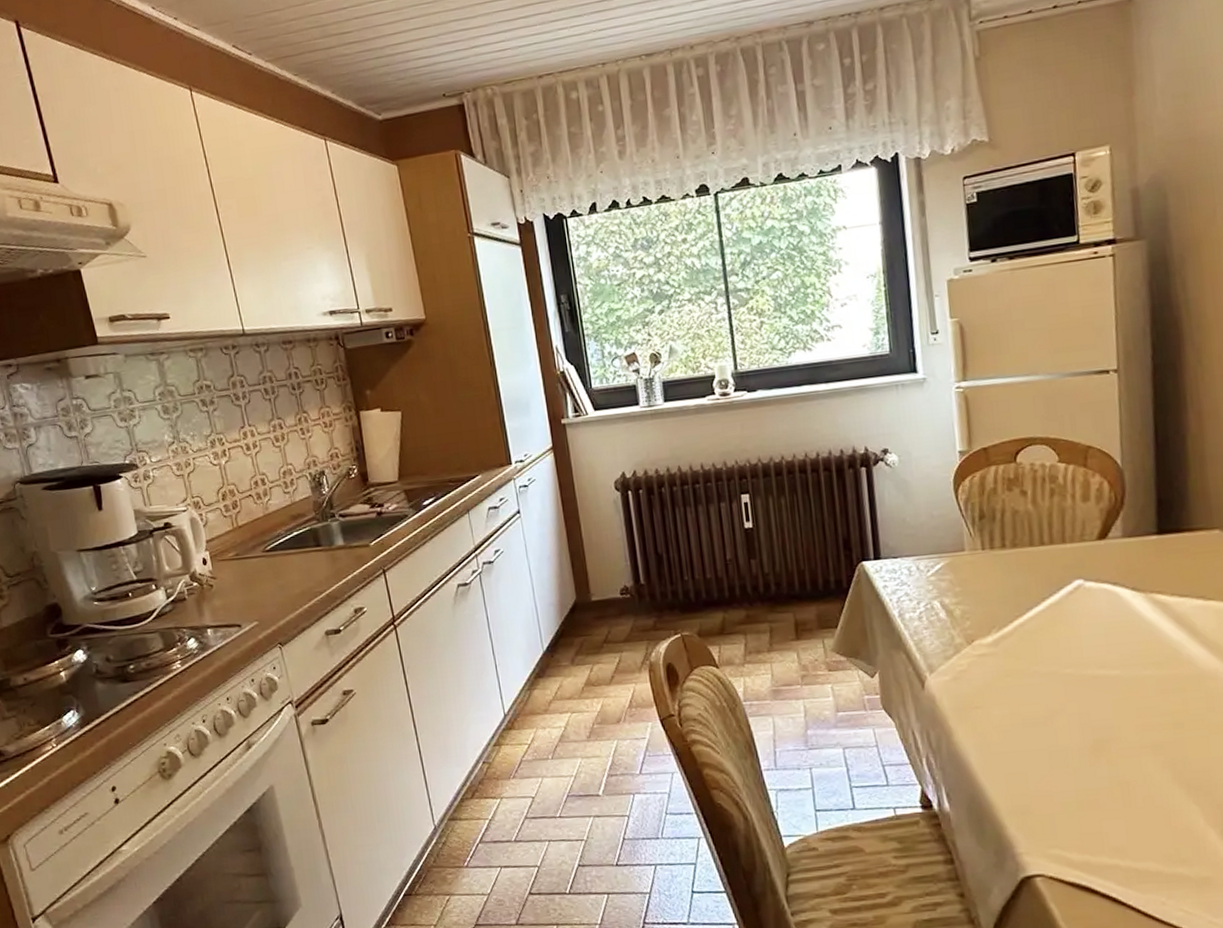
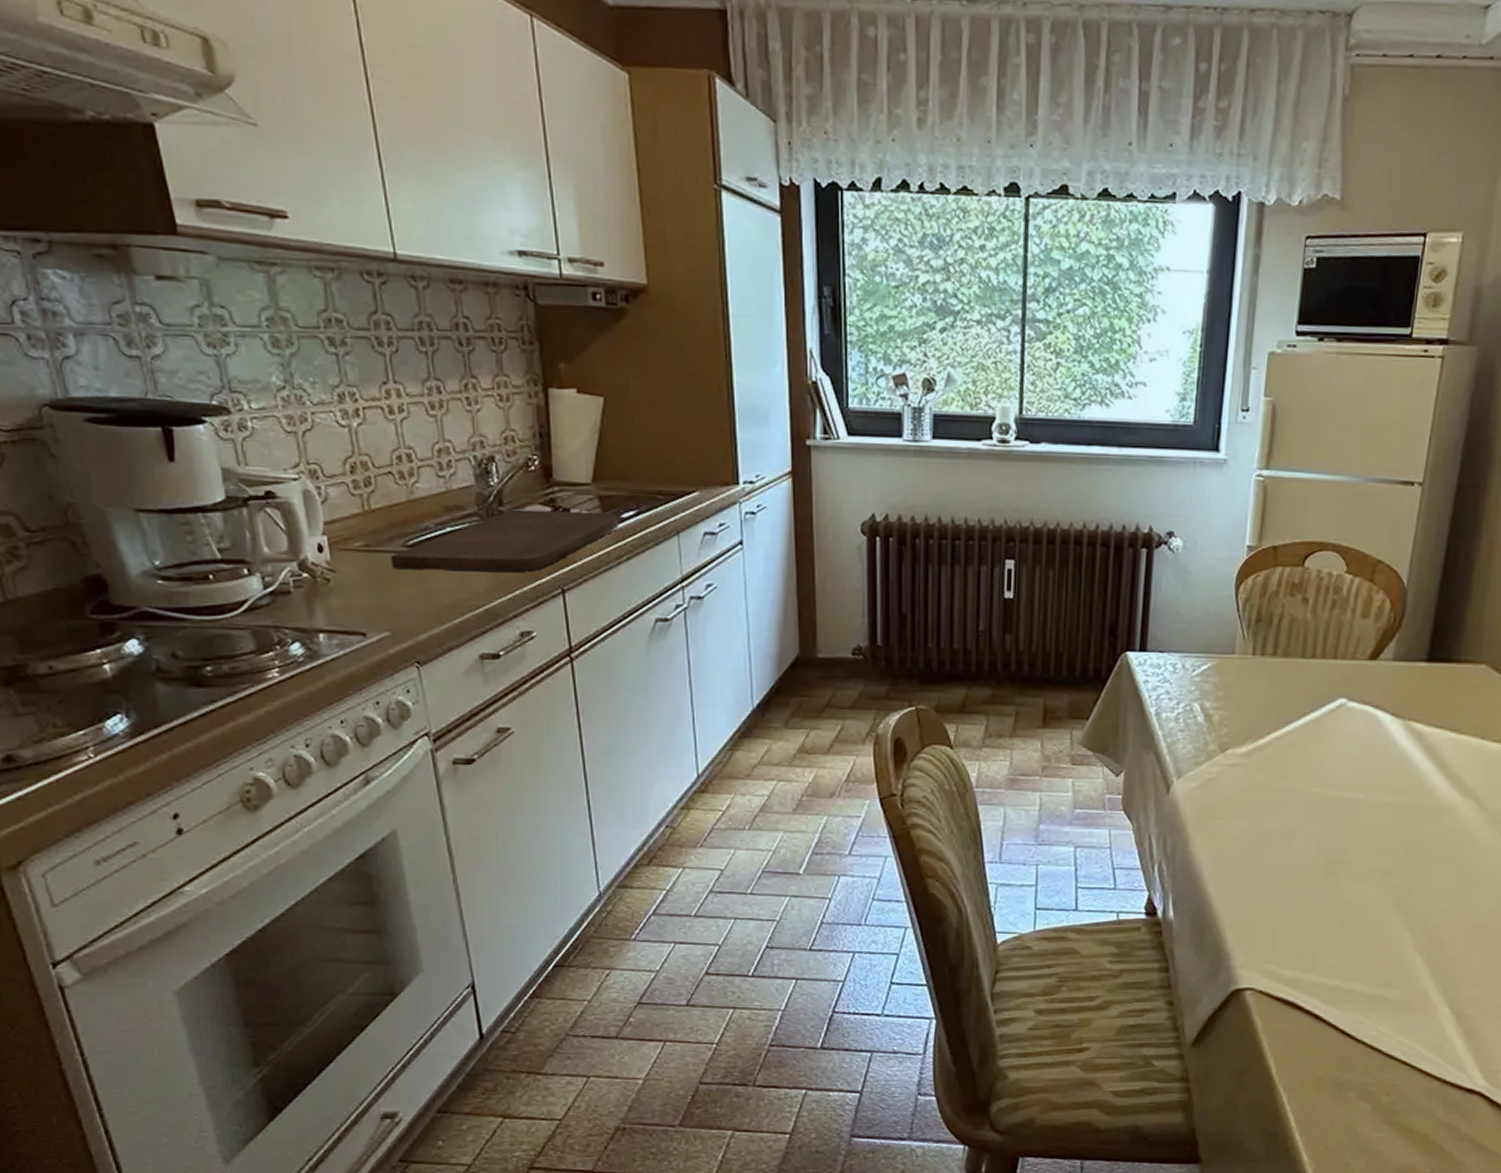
cutting board: none [255,502,422,571] -> present [391,509,619,573]

